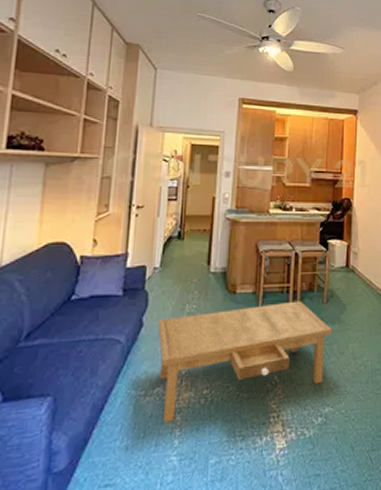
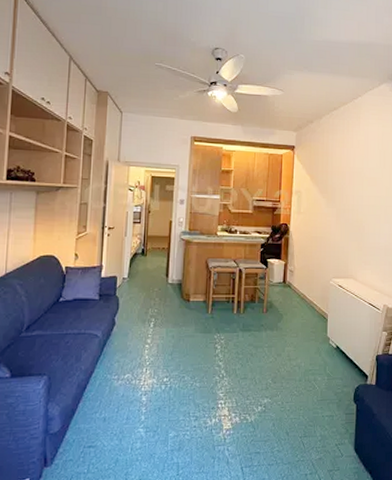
coffee table: present [158,301,333,422] -> none [127,309,271,402]

